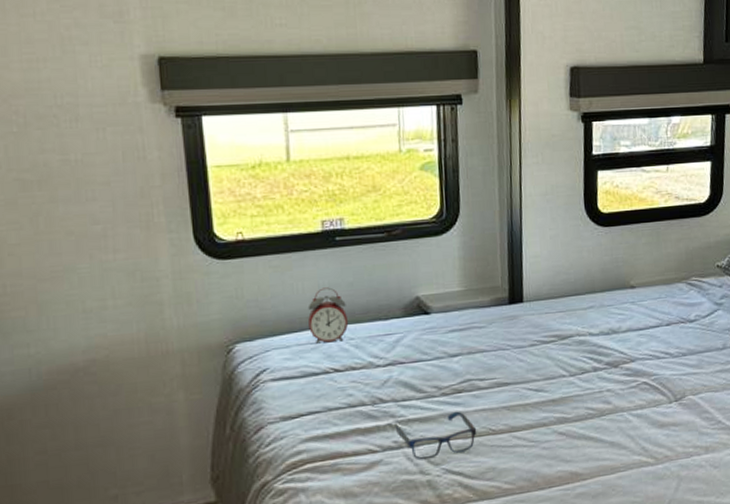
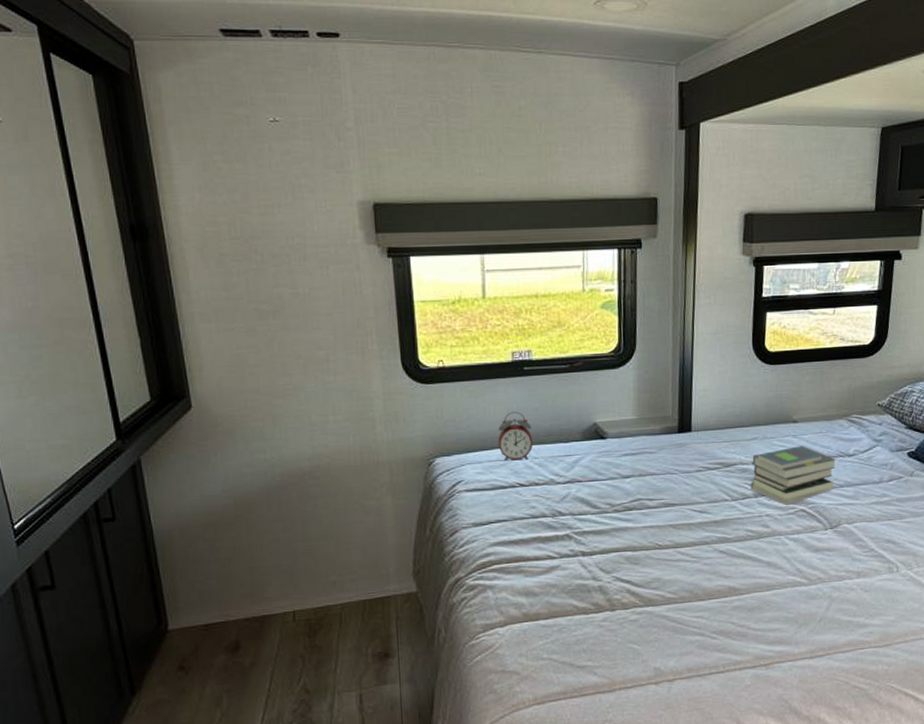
eyeglasses: present [394,411,477,460] -> none [571,526,645,568]
books: none [588,313,678,378] -> present [750,446,836,505]

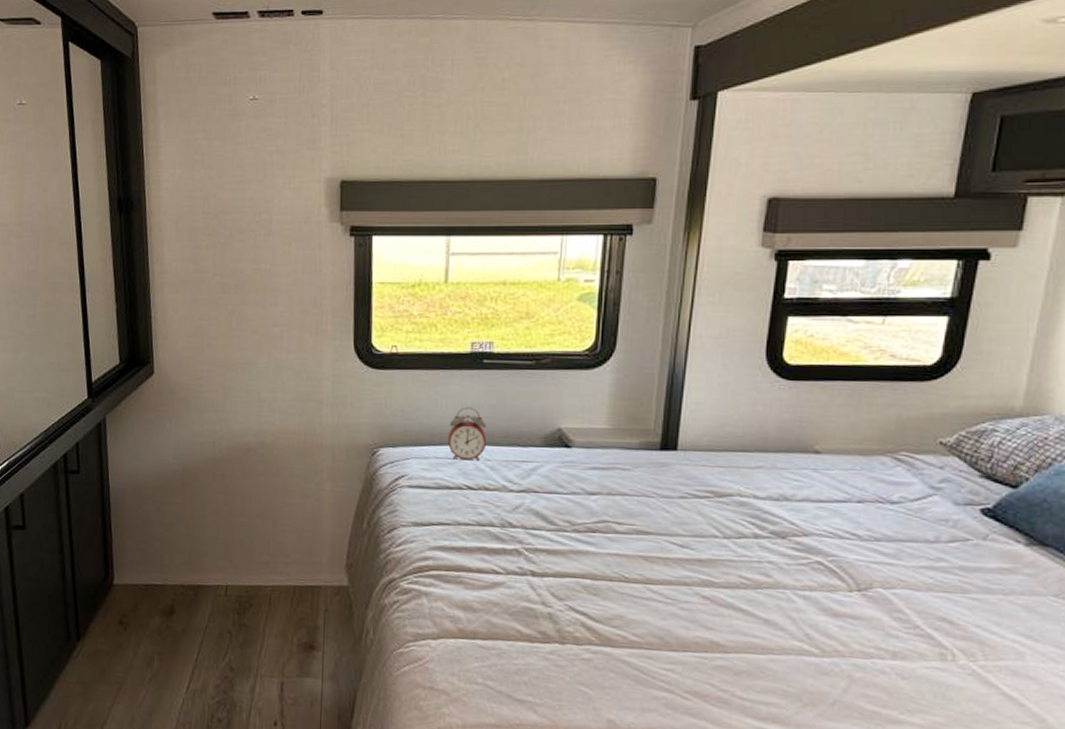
books: present [750,446,836,505] -> none [748,482,872,554]

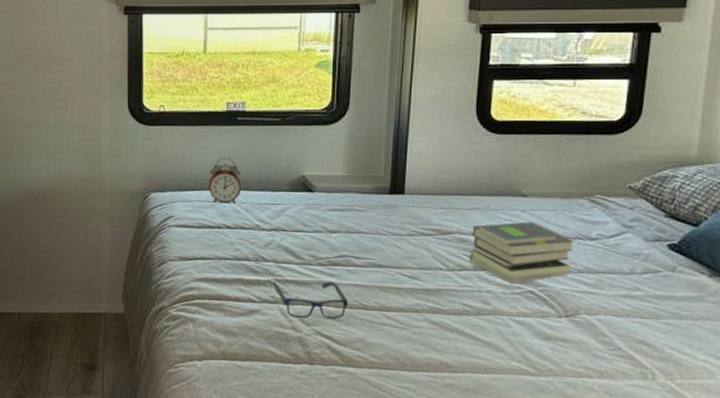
eyeglasses: none [521,549,608,593] -> present [273,281,349,319]
books: none [748,482,872,554] -> present [468,221,574,284]

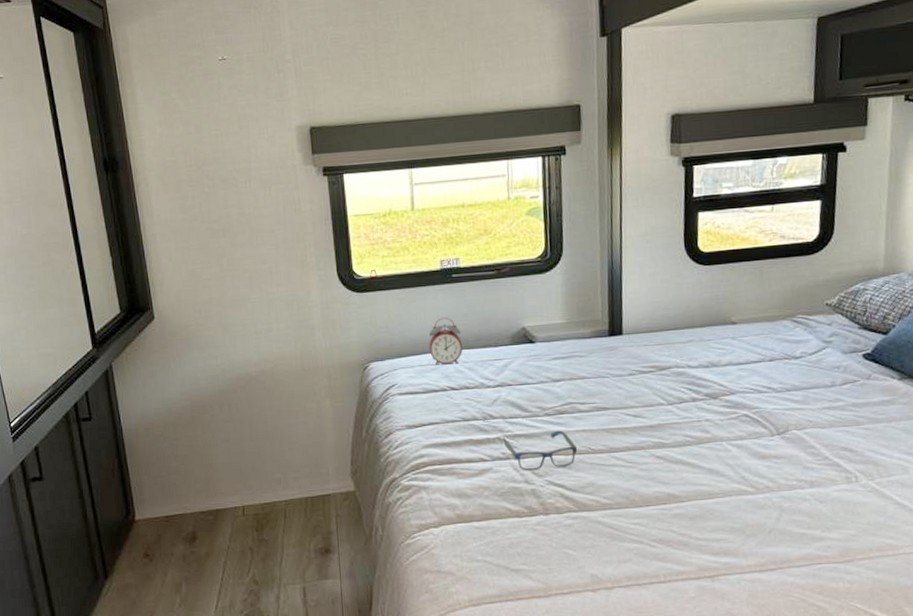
books: present [468,221,574,284] -> none [687,348,781,410]

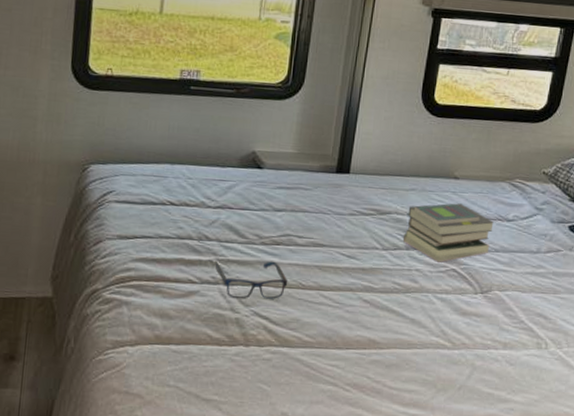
alarm clock: present [429,317,463,365] -> none [155,129,190,179]
books: none [687,348,781,410] -> present [402,203,494,263]

